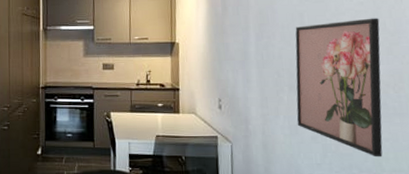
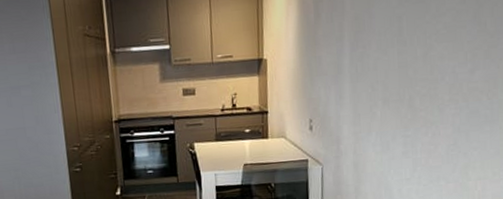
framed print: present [295,18,383,158] -> none [389,17,480,168]

